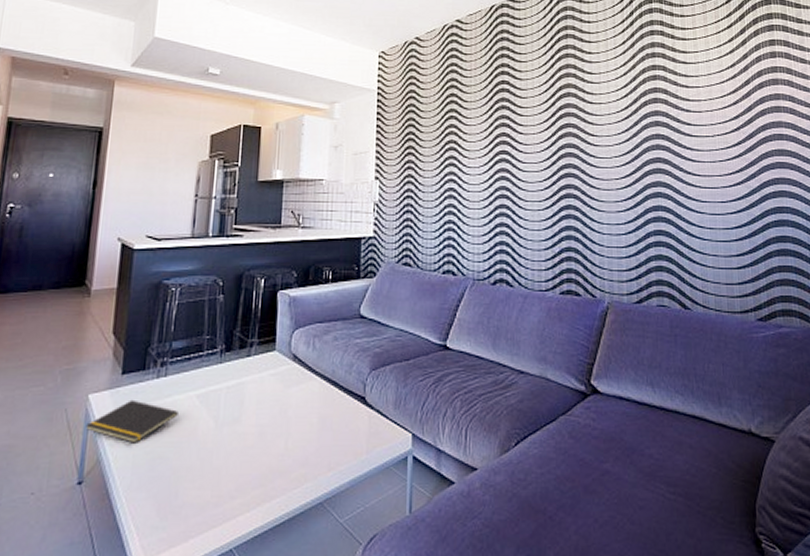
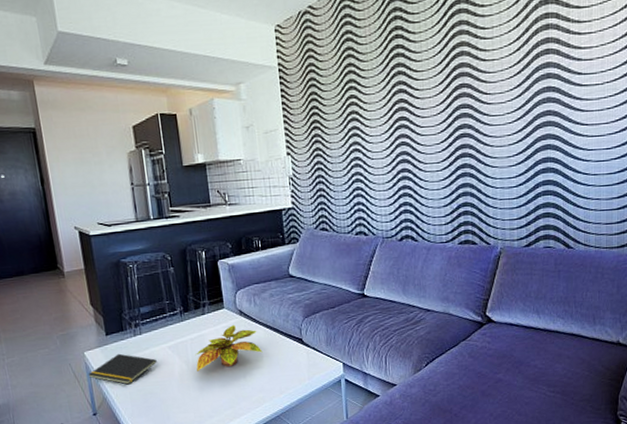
plant: none [227,371,314,432] -> present [195,324,263,371]

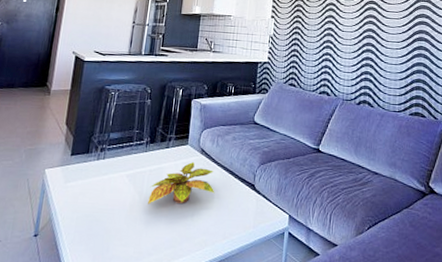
notepad: present [88,353,157,385] -> none [42,175,112,208]

